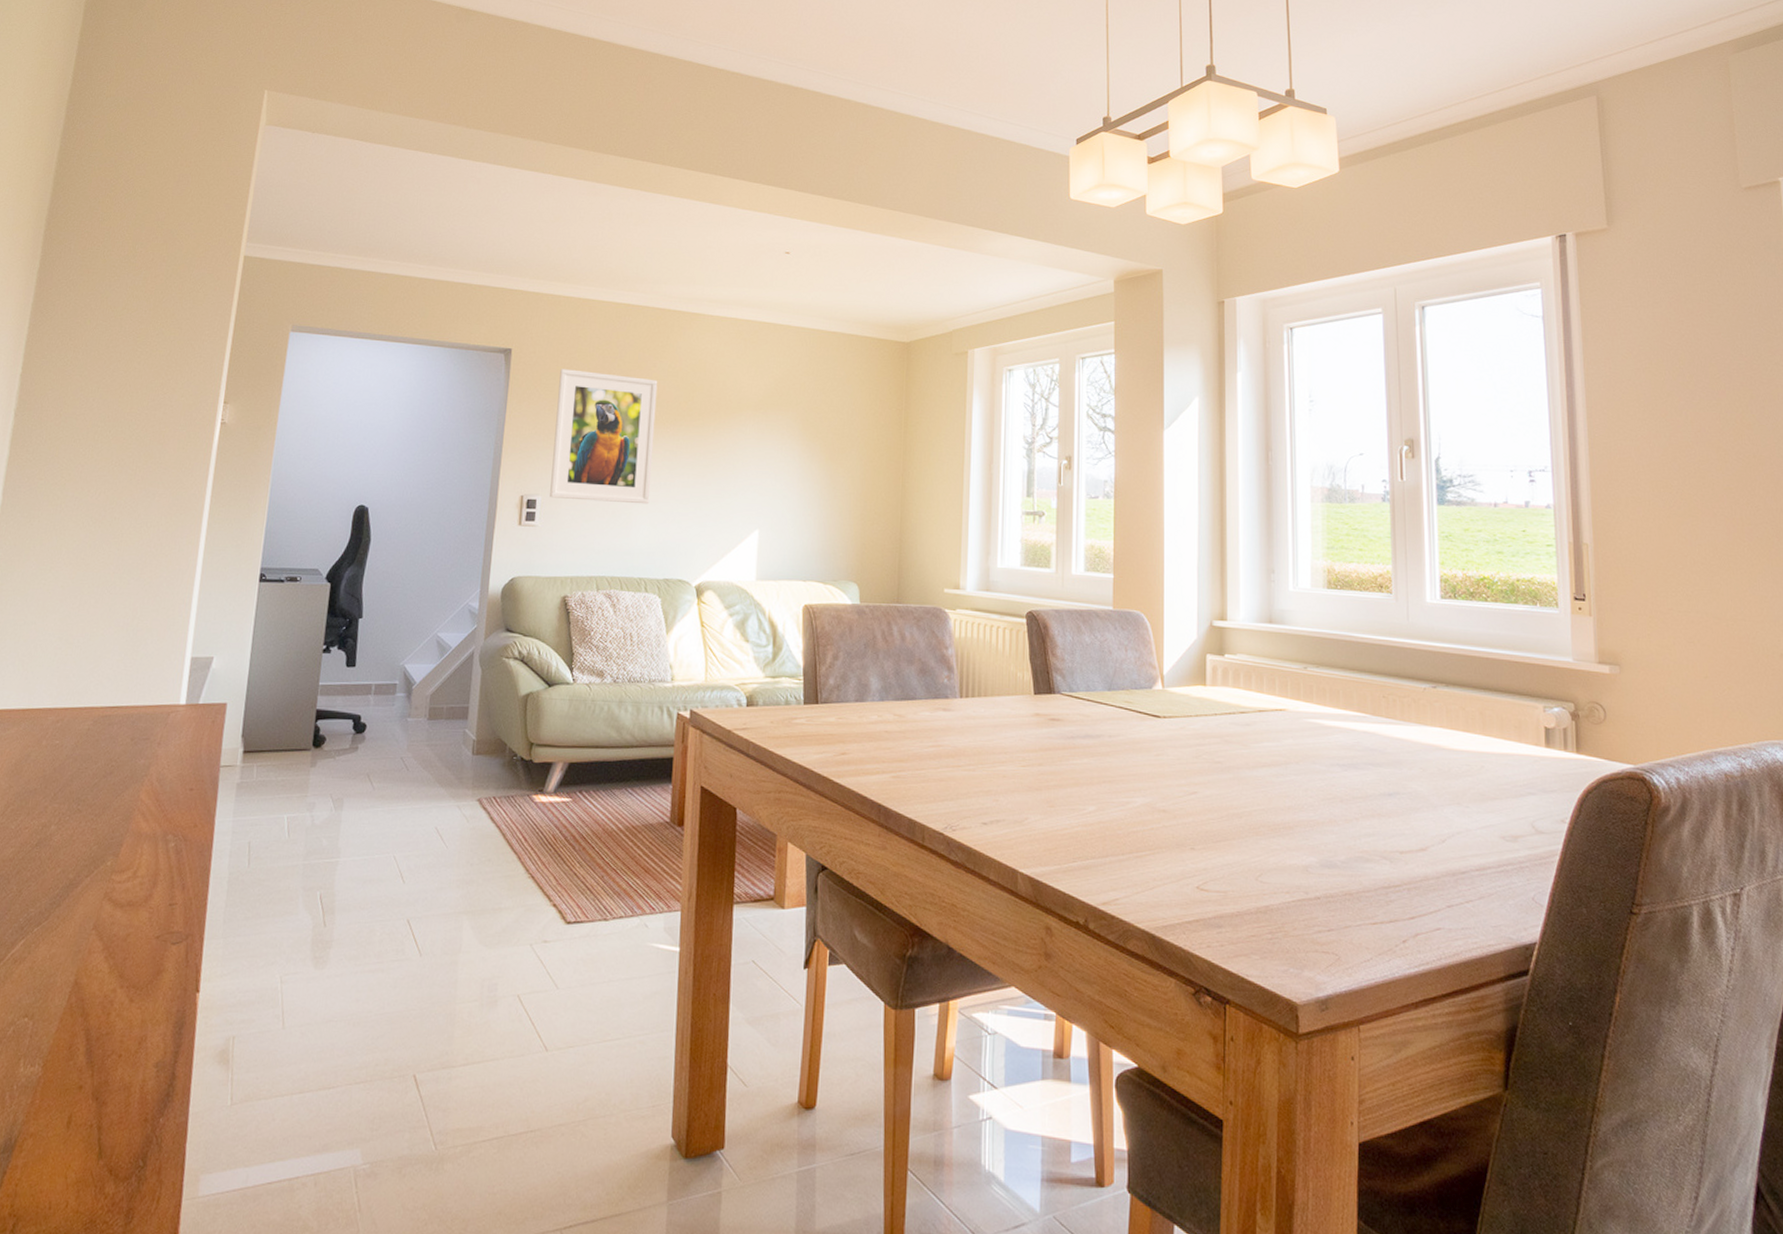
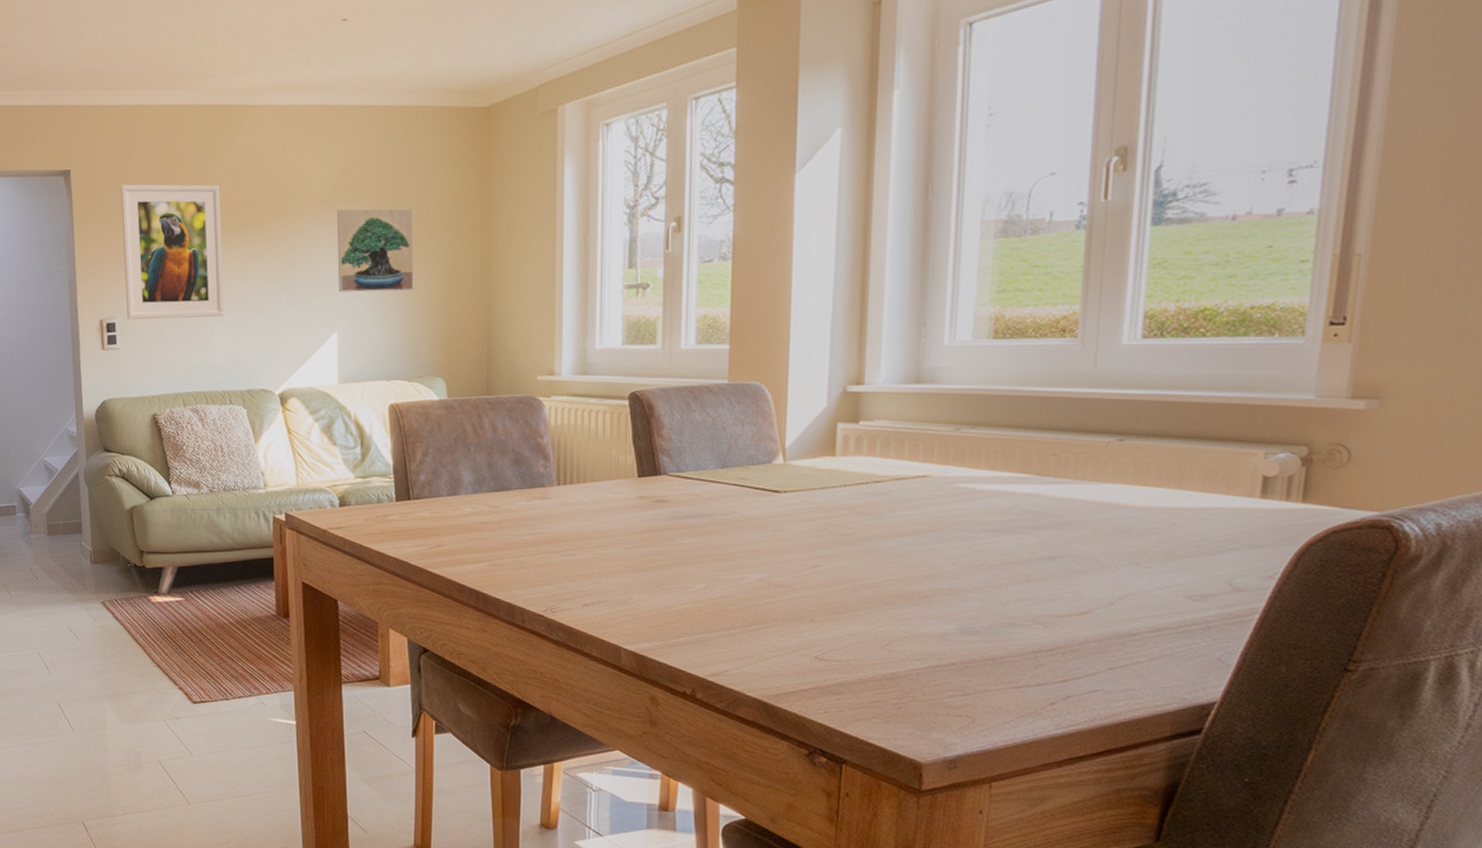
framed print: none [762,415,837,497] -> present [337,208,414,293]

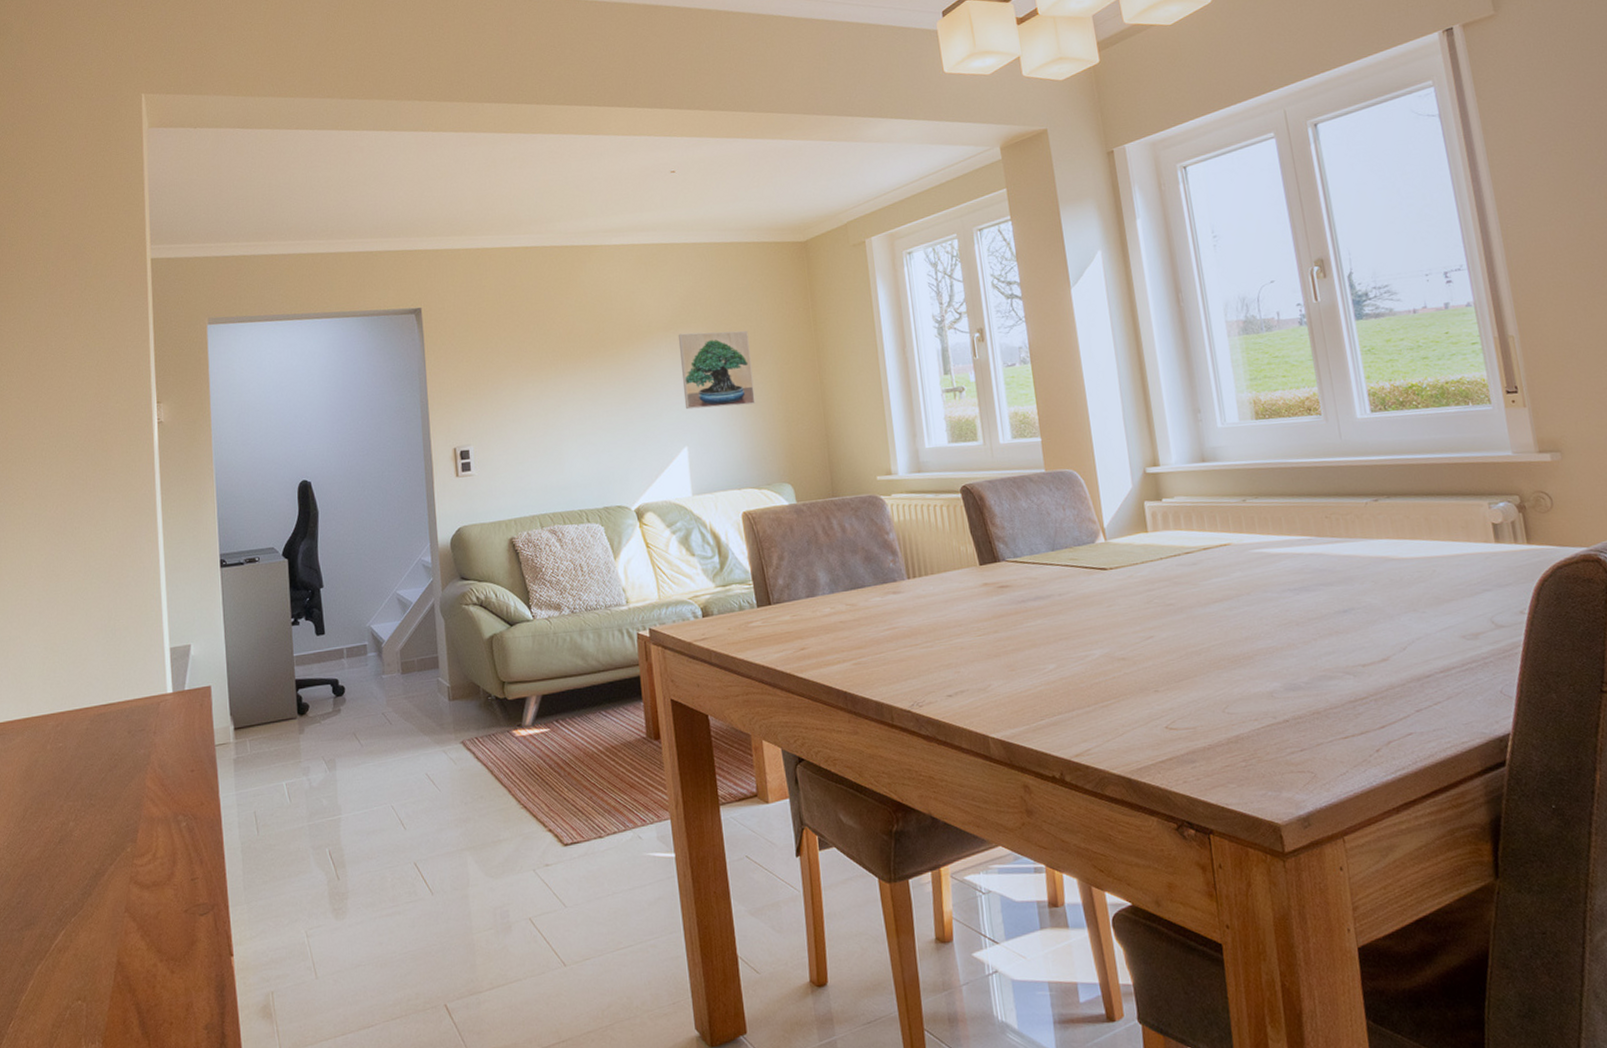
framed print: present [120,184,225,320] -> none [471,316,578,446]

